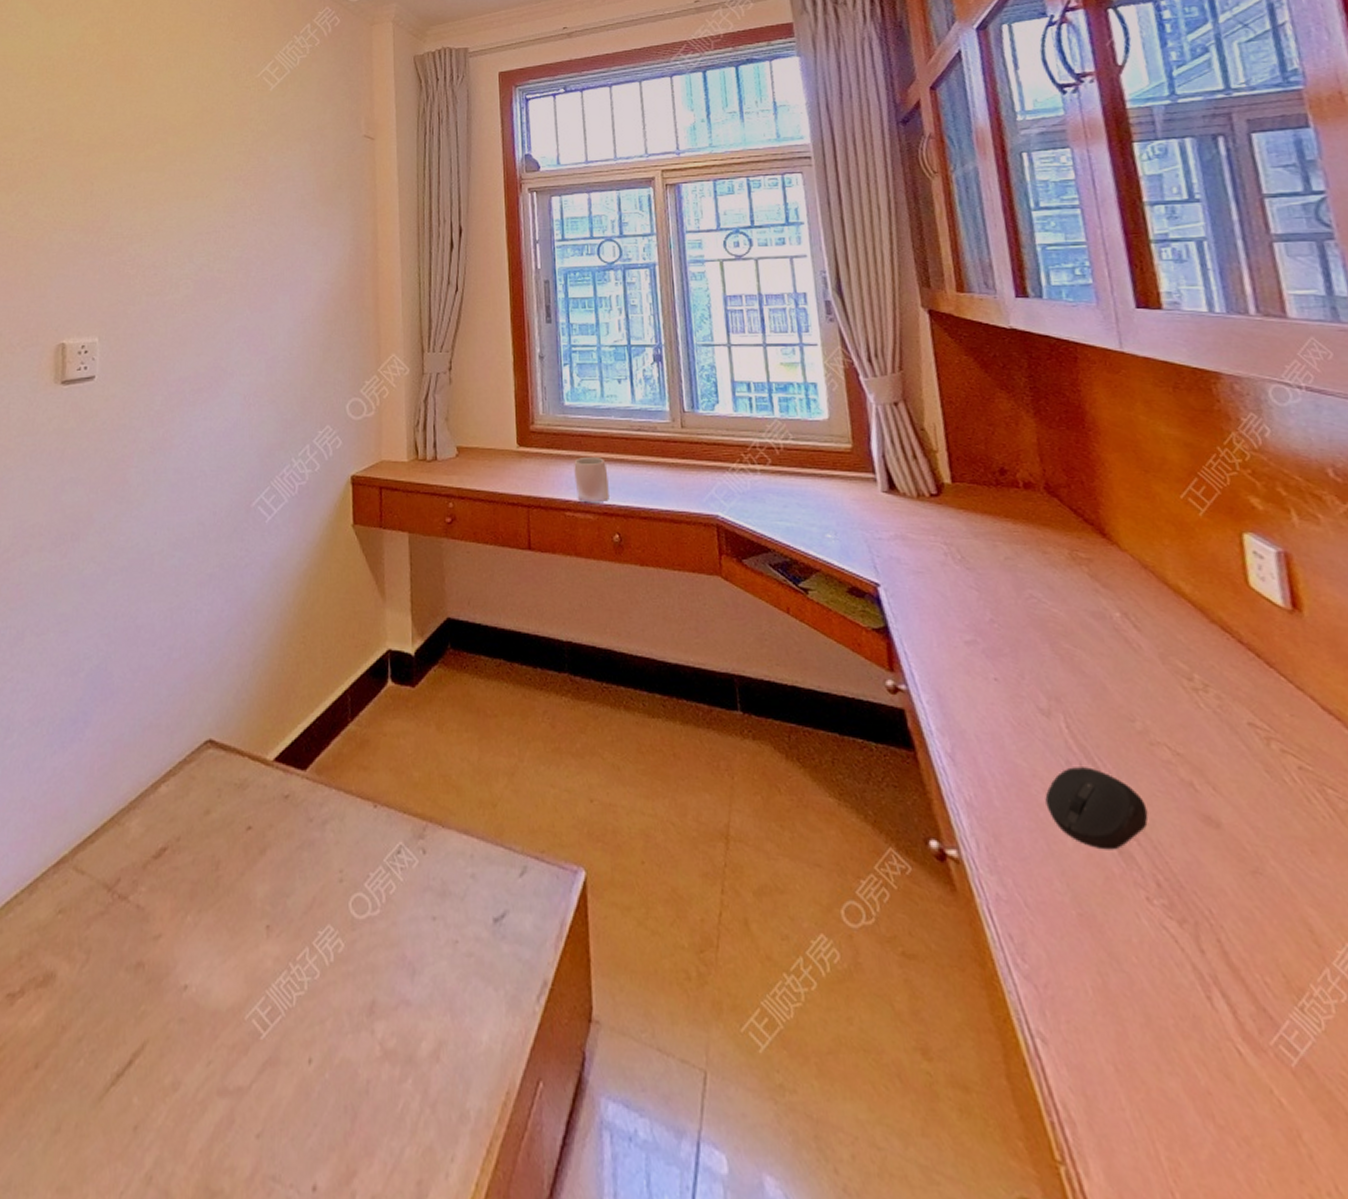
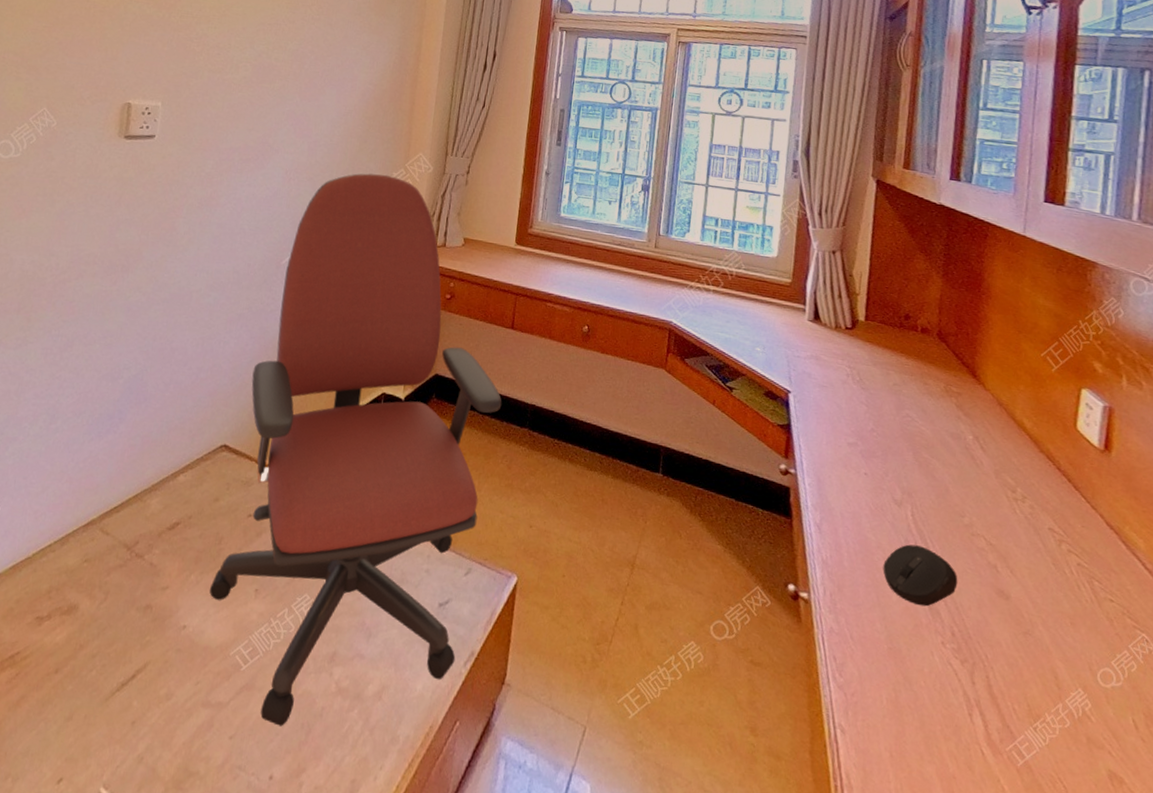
office chair: none [212,384,532,1113] -> present [210,173,502,727]
mug: present [574,456,609,503] -> none [558,260,588,299]

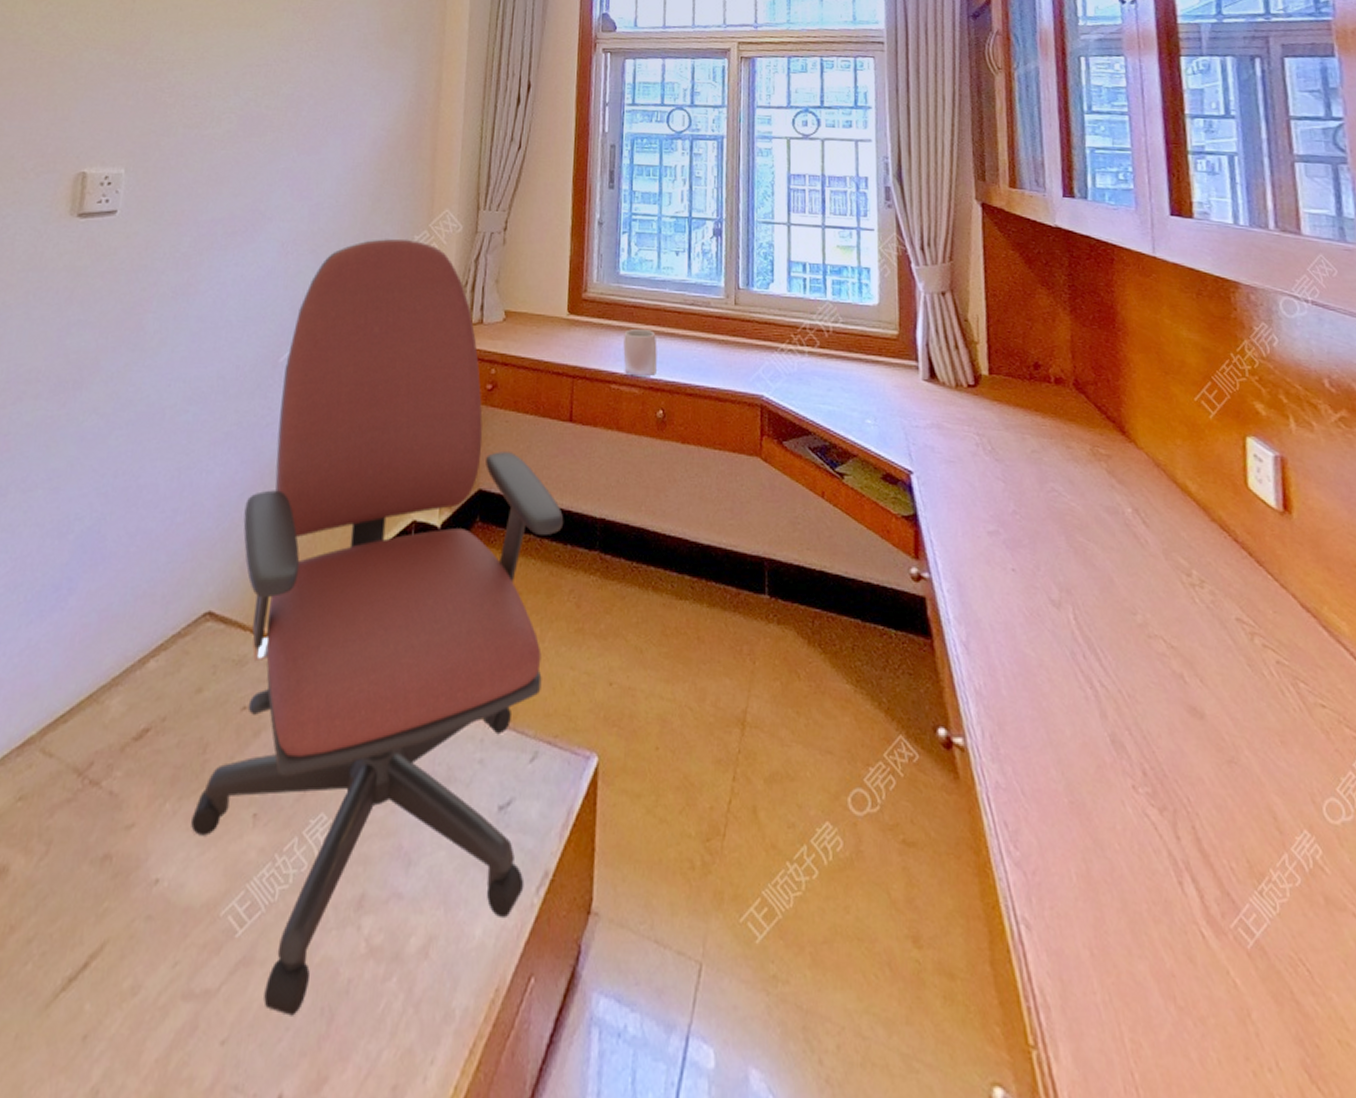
mug: none [558,260,588,299] -> present [623,328,657,377]
computer mouse: present [883,544,958,607] -> none [1049,658,1141,740]

